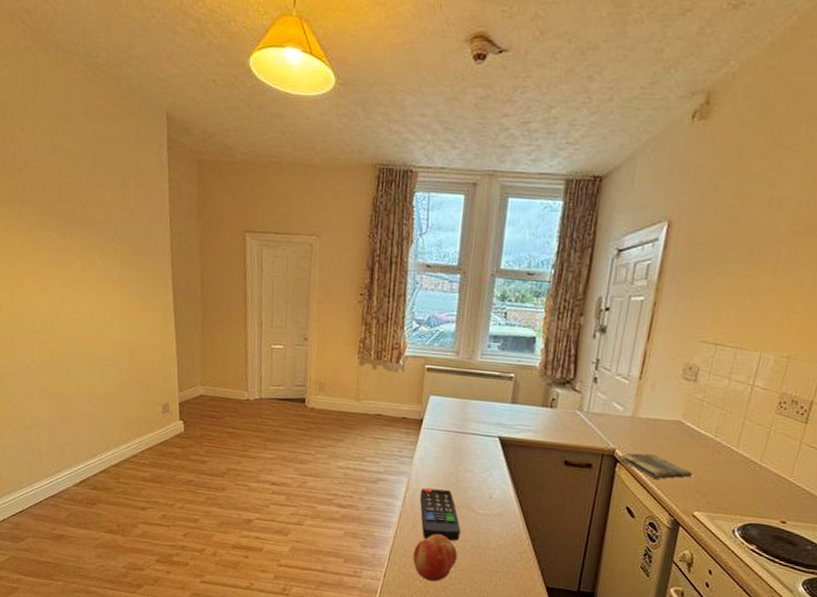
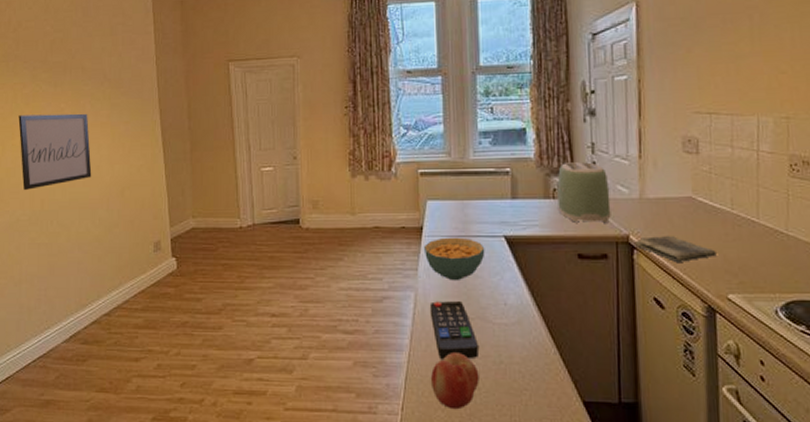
wall art: none [26,262,102,340] -> present [18,113,92,191]
cereal bowl: none [421,431,479,472] -> present [423,237,485,281]
toaster: none [553,375,606,437] -> present [557,162,611,224]

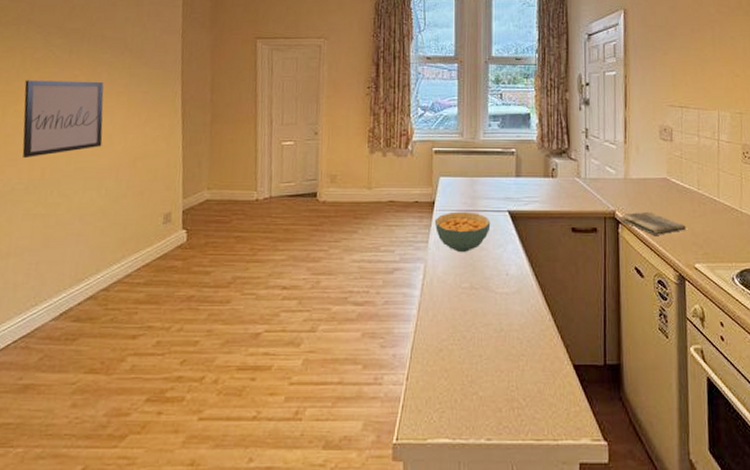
remote control: present [429,301,478,359] -> none [437,272,481,328]
fruit: present [431,353,479,410] -> none [436,322,481,377]
toaster: present [557,162,611,224] -> none [555,145,601,201]

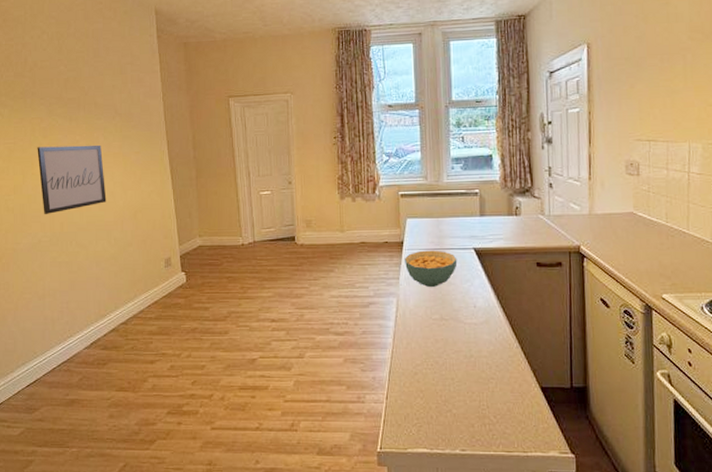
dish towel: present [619,211,686,235] -> none [584,245,653,268]

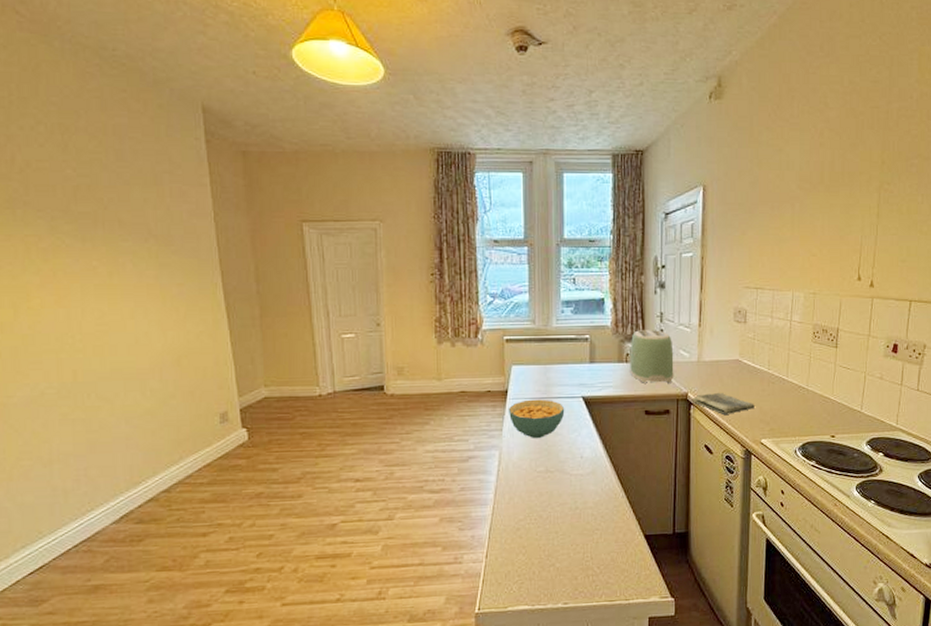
wall art: present [37,145,107,215] -> none [34,273,139,361]
toaster: none [519,184,565,237] -> present [630,330,674,384]
dish towel: none [584,245,653,268] -> present [691,392,755,414]

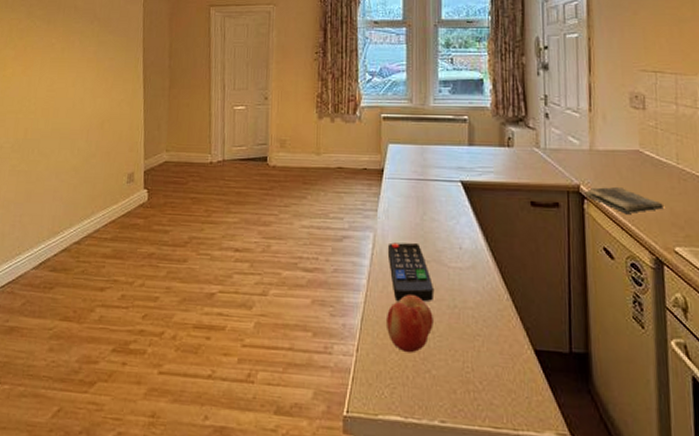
cereal bowl: present [508,399,565,439] -> none [383,180,442,224]
remote control: none [513,457,557,509] -> present [387,242,433,301]
fruit: none [514,503,557,553] -> present [387,295,433,353]
toaster: present [630,330,674,384] -> none [511,113,563,173]

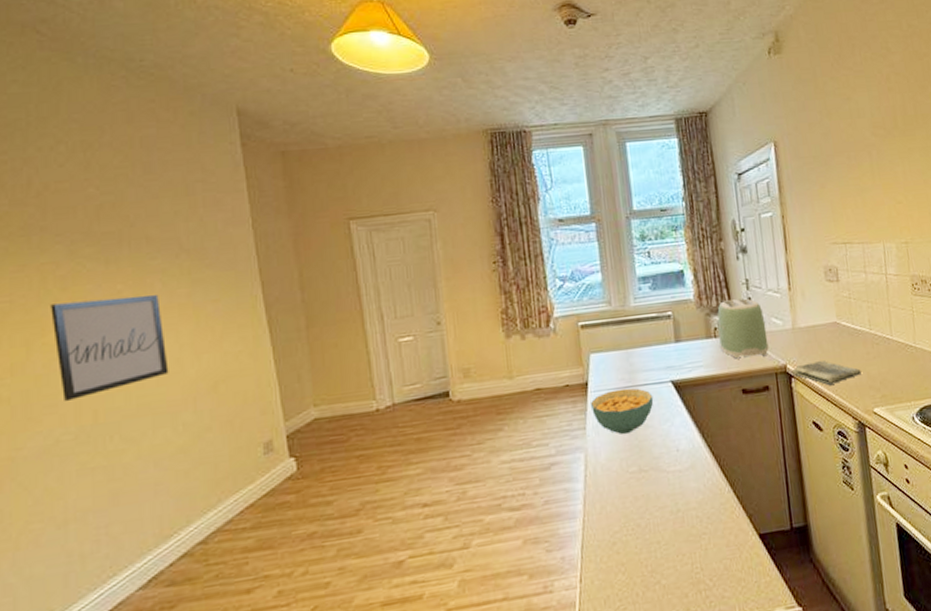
wall art: none [9,48,76,120] -> present [51,295,169,402]
cereal bowl: none [383,180,442,224] -> present [590,388,654,435]
remote control: present [387,242,433,301] -> none [601,455,655,519]
fruit: present [387,295,433,353] -> none [608,508,658,570]
toaster: none [511,113,563,173] -> present [717,298,769,359]

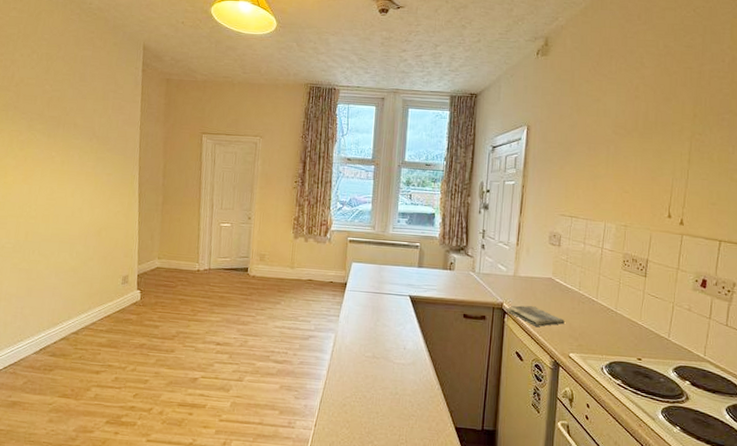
wall art: present [51,295,169,402] -> none [10,158,76,223]
cereal bowl: present [590,388,654,435] -> none [345,292,394,328]
toaster: present [717,298,769,359] -> none [452,243,493,293]

